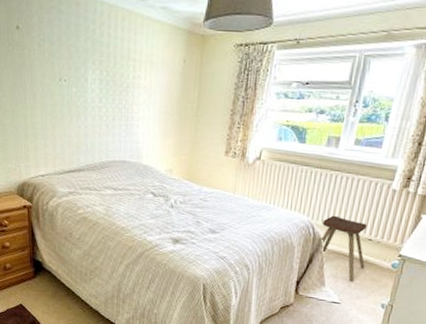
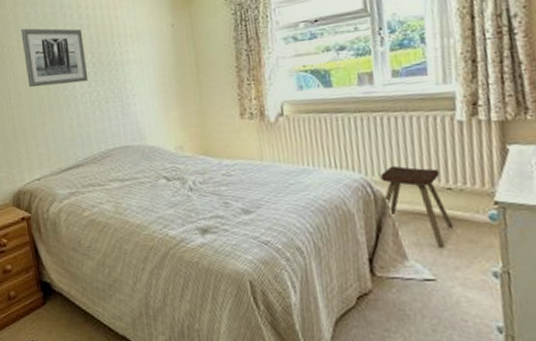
wall art: none [43,33,102,97] -> present [21,28,89,88]

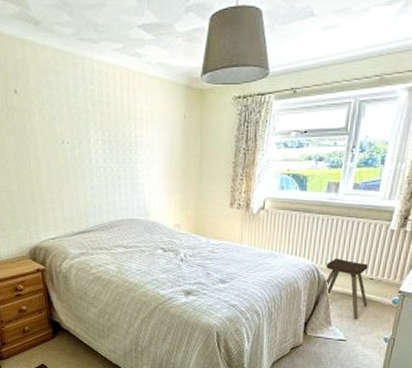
wall art: present [21,28,89,88] -> none [42,96,104,157]

